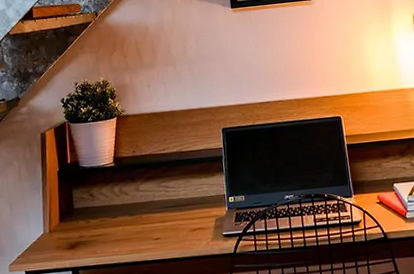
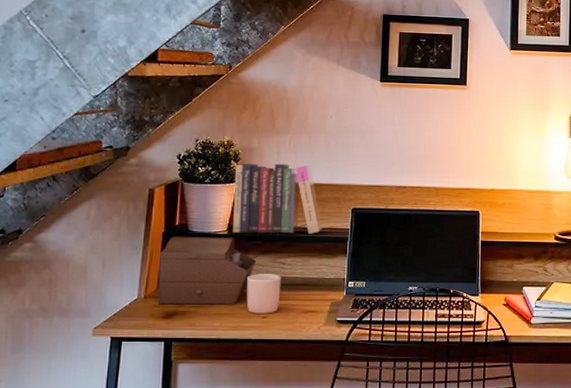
sewing box: none [58,168,143,236] -> present [157,237,257,305]
books: none [112,94,199,164] -> present [233,163,323,235]
mug: none [136,197,170,237] -> present [246,274,282,314]

